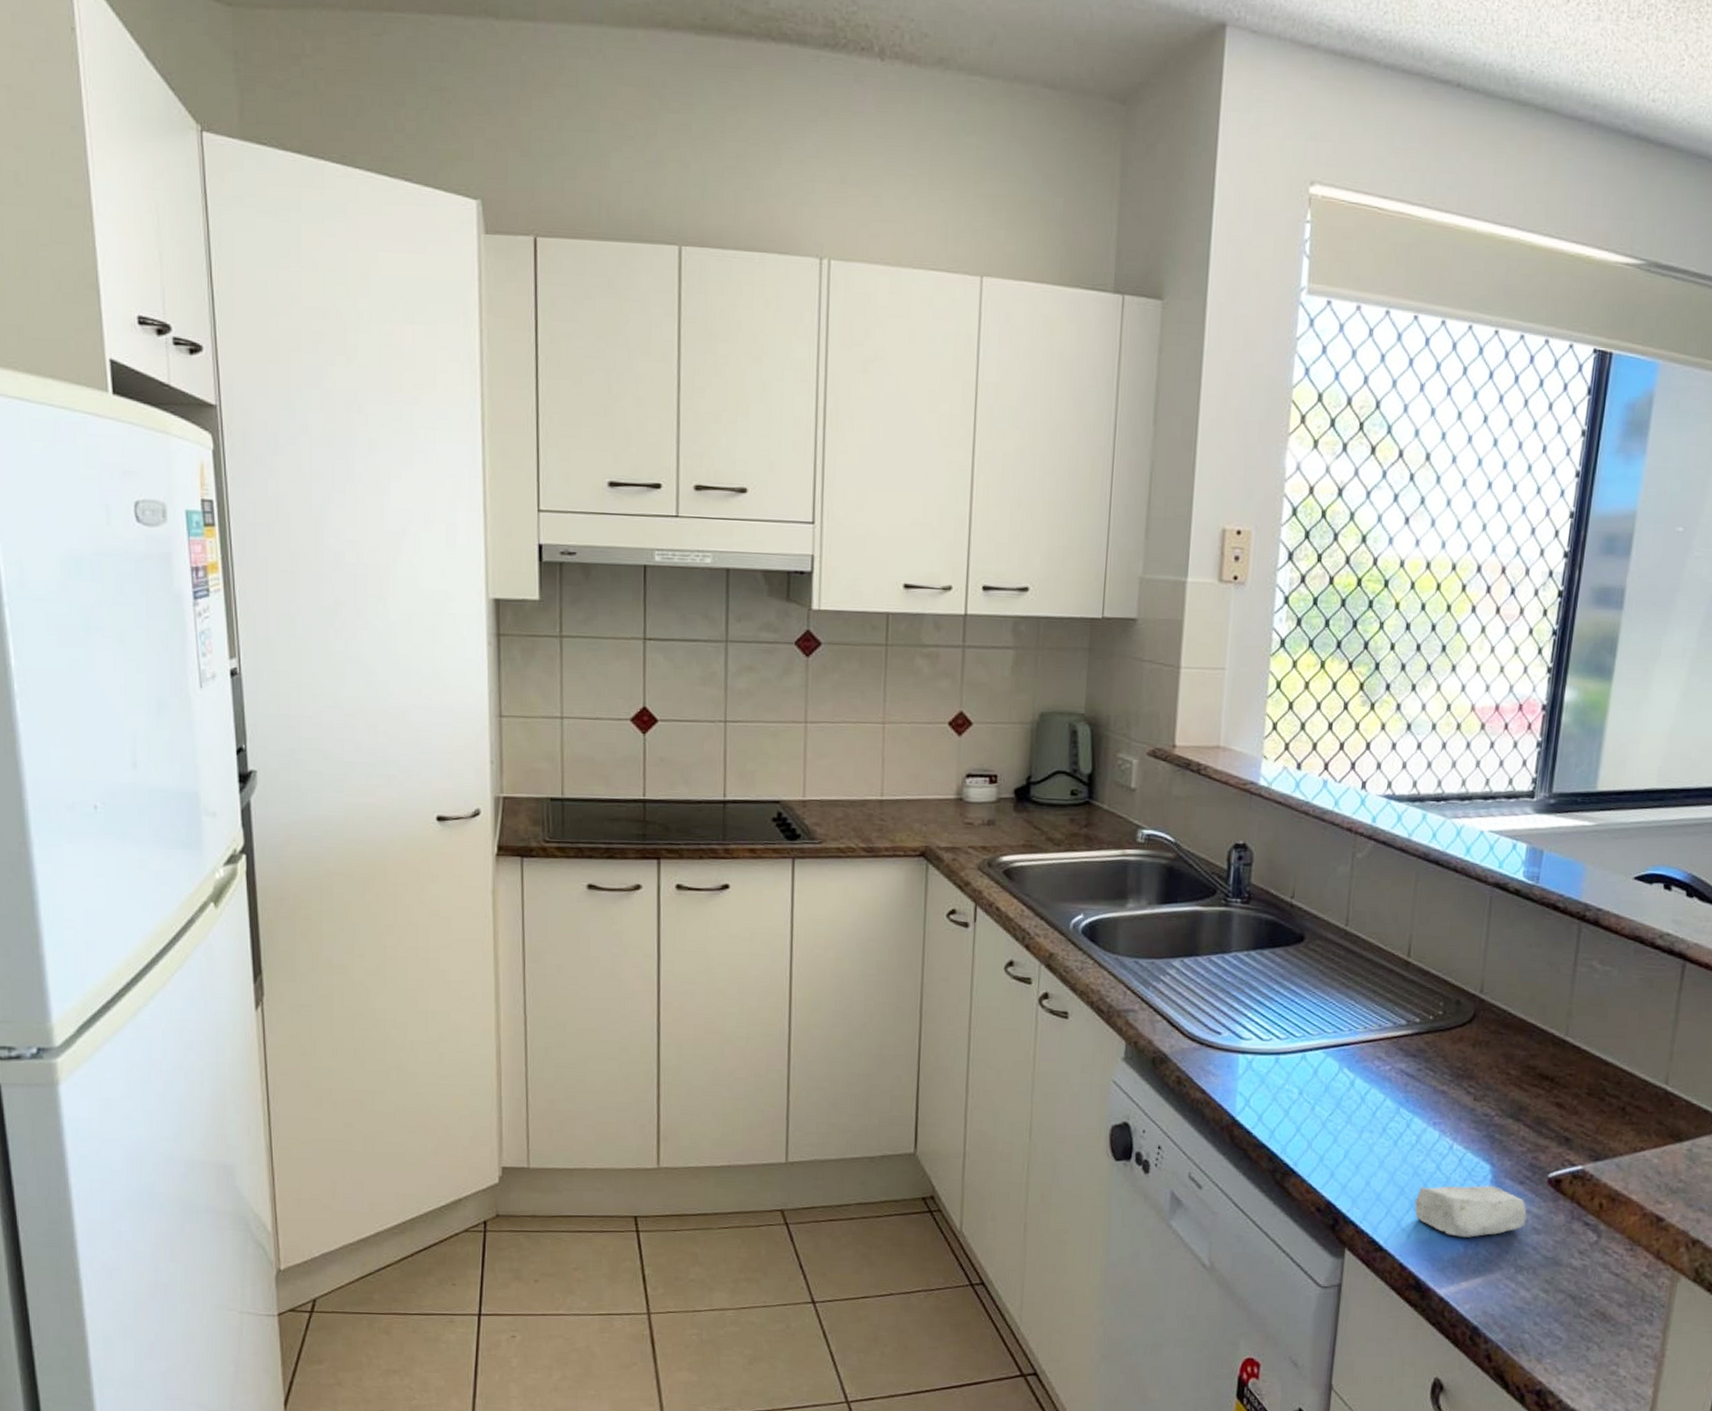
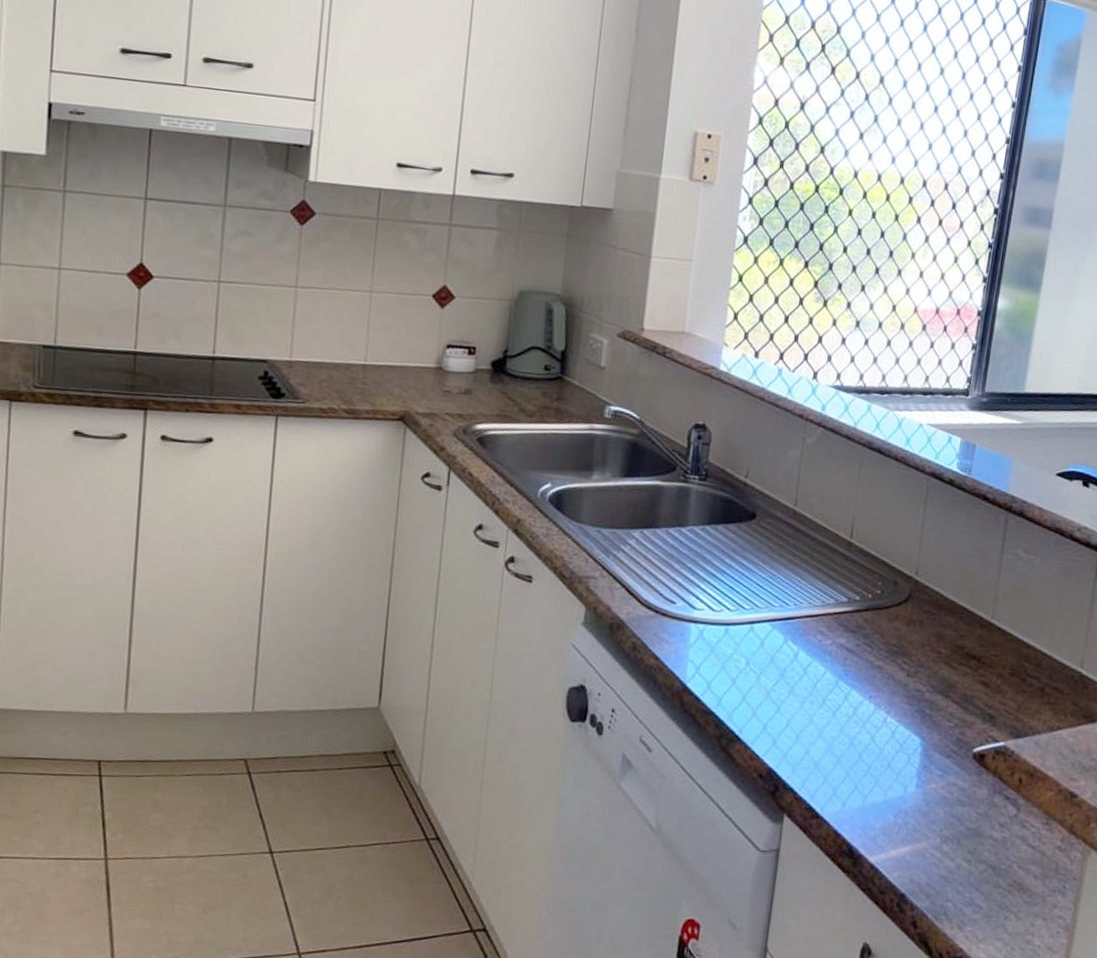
soap bar: present [1414,1185,1527,1237] -> none [849,757,953,807]

